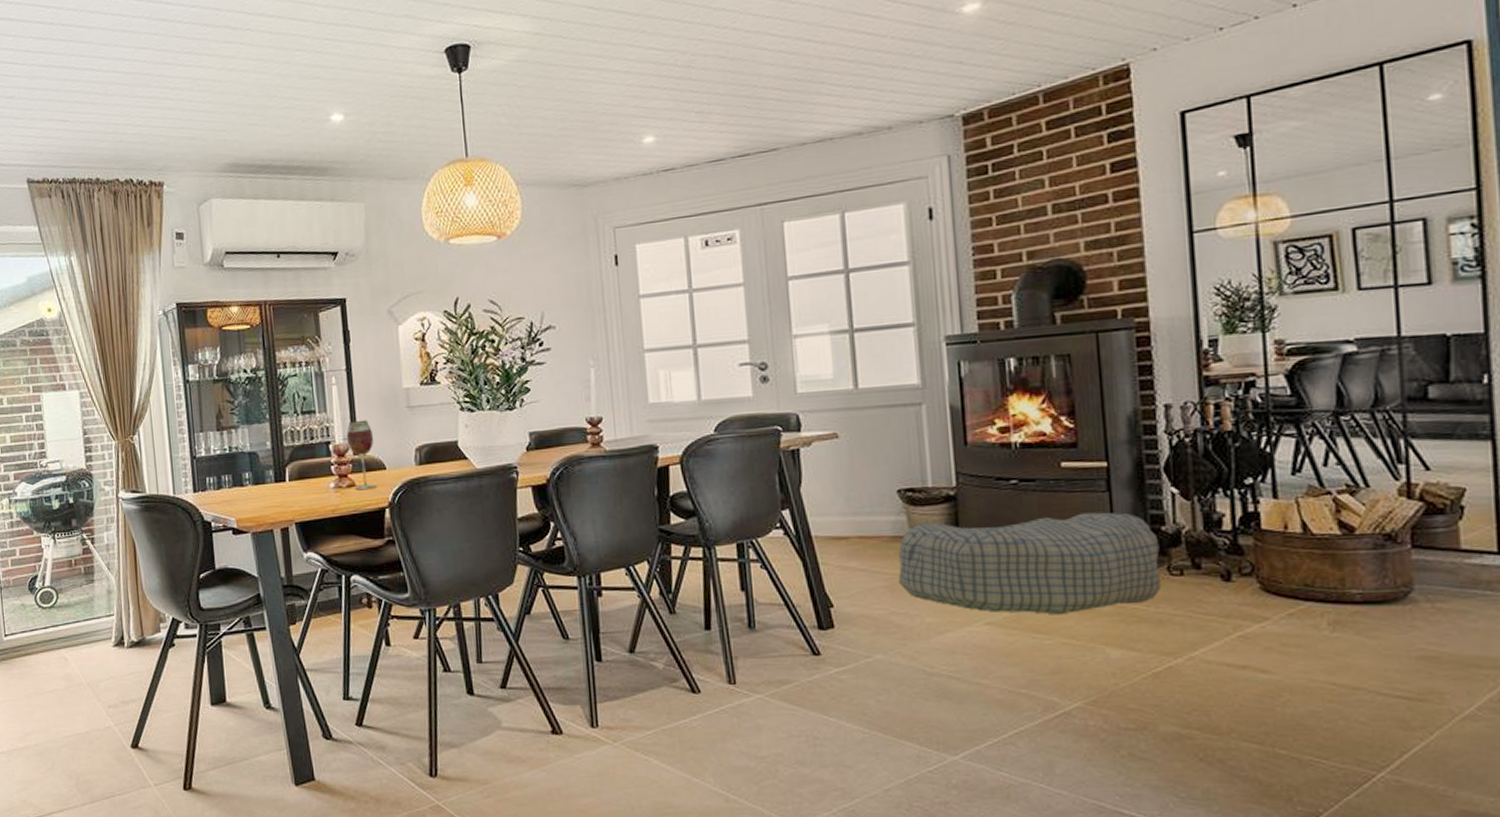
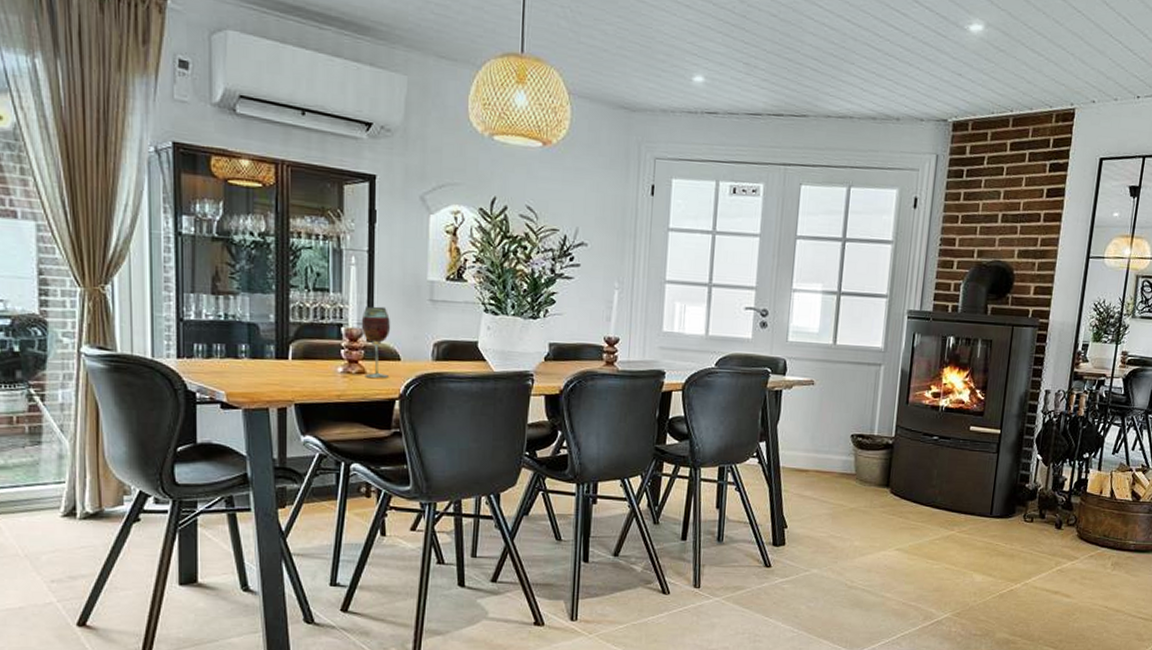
dog bed: present [898,512,1161,615] -> none [839,464,1022,546]

